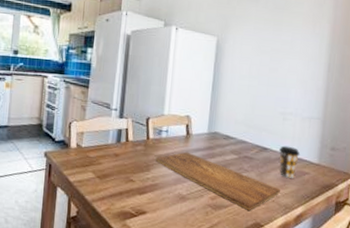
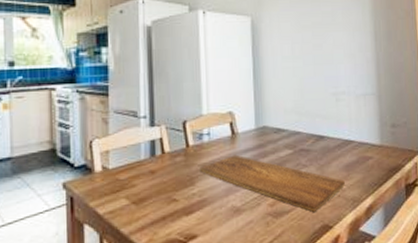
coffee cup: present [278,145,301,179] -> none [336,130,360,168]

